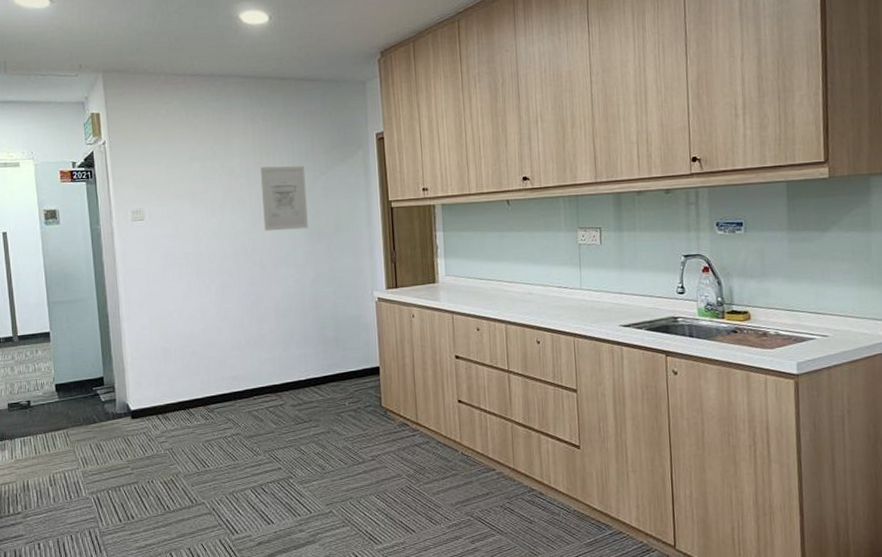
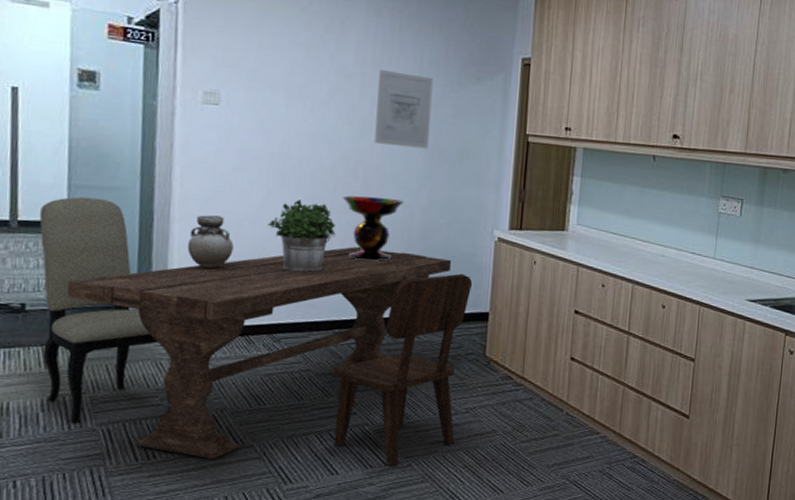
dining chair: none [31,310,138,495] -> present [39,196,171,424]
dining table: none [57,321,342,516] -> present [68,247,452,459]
vase: none [135,311,169,356] -> present [187,215,234,268]
potted plant: none [192,289,245,350] -> present [268,200,336,272]
decorative bowl: none [245,276,296,334] -> present [342,195,405,262]
dining chair: none [258,334,366,513] -> present [333,273,473,466]

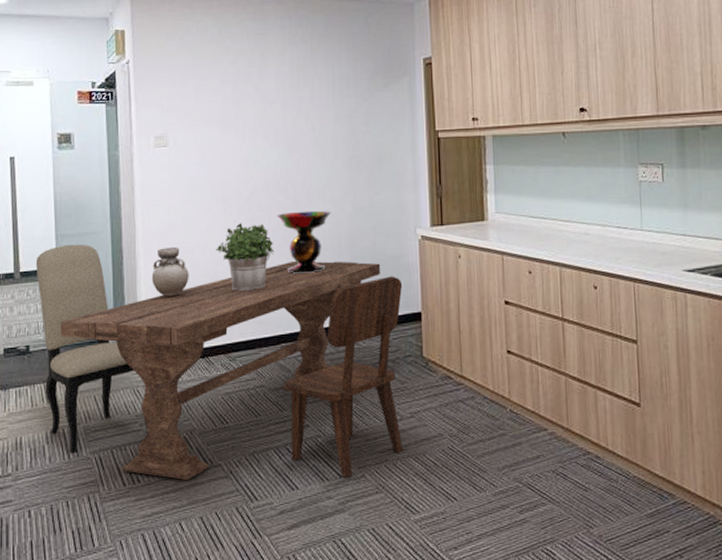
wall art: present [374,69,433,149] -> none [297,91,347,161]

